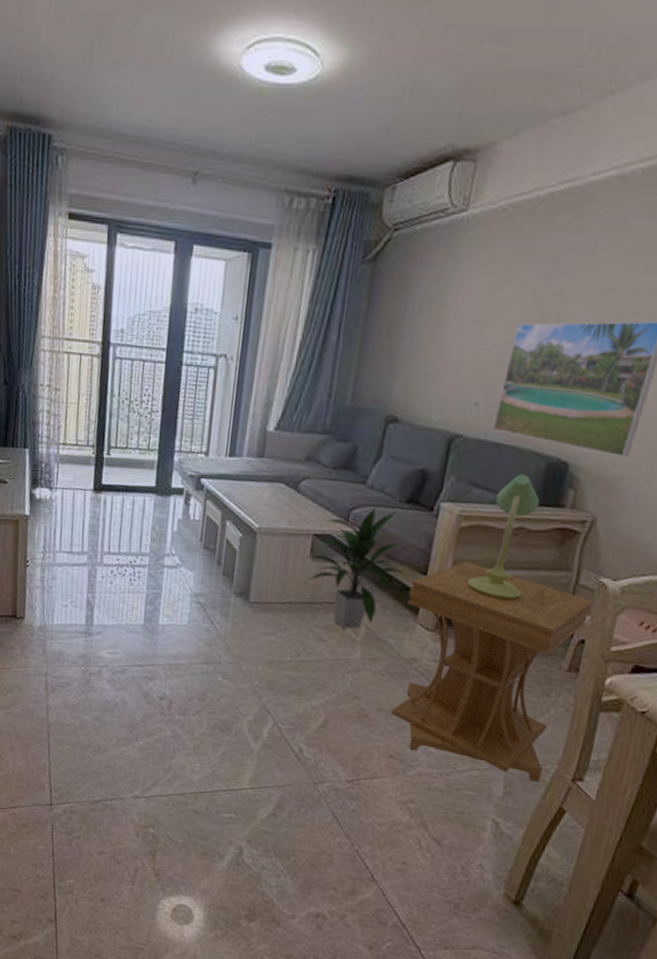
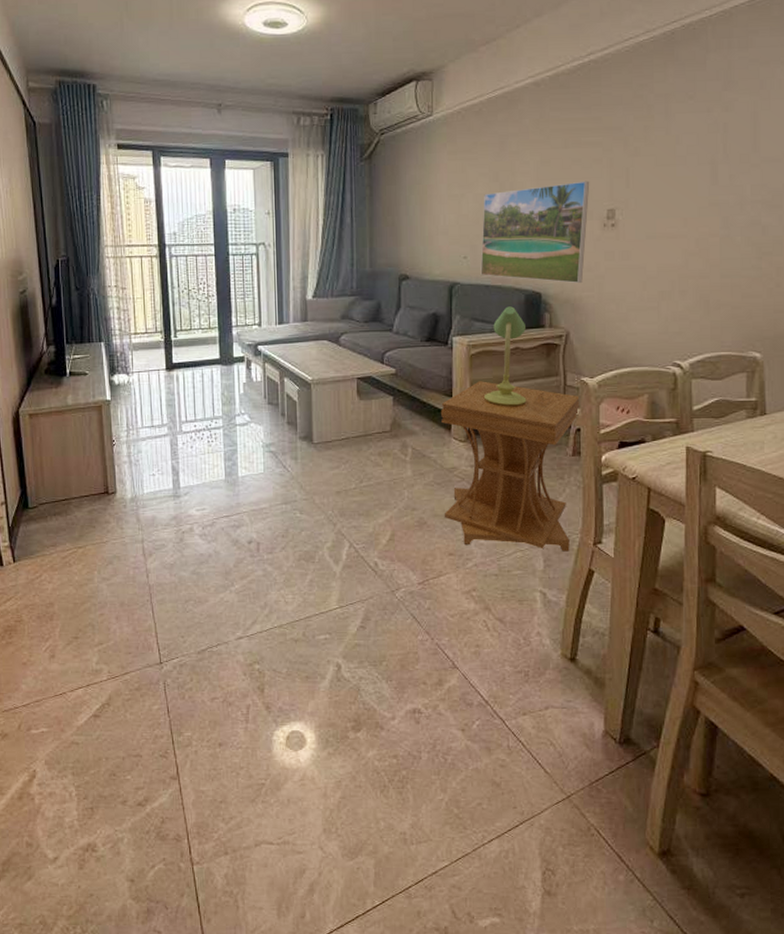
indoor plant: present [306,507,403,629] -> none [354,348,433,452]

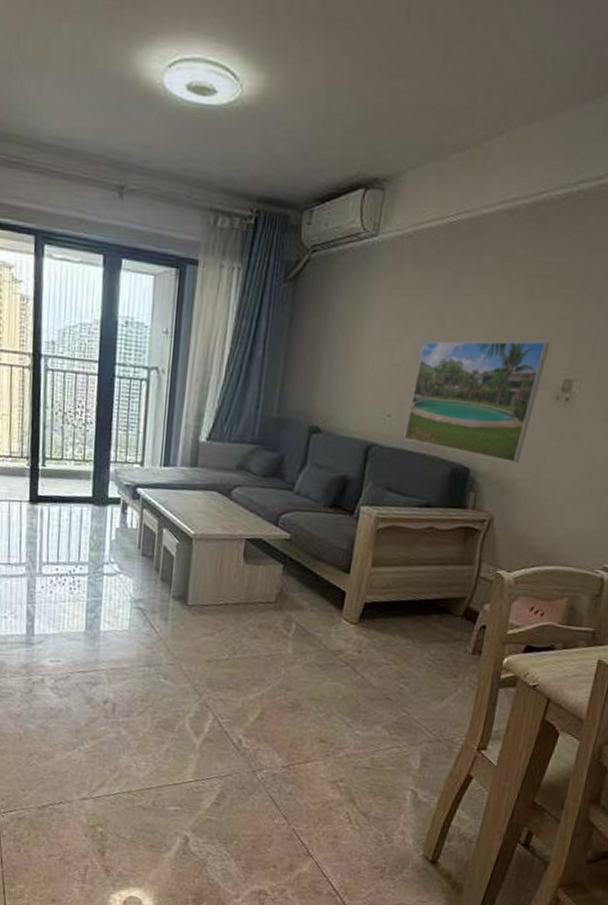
side table: present [440,381,580,552] -> none [320,559,492,754]
table lamp: present [484,306,527,407] -> none [385,479,446,594]

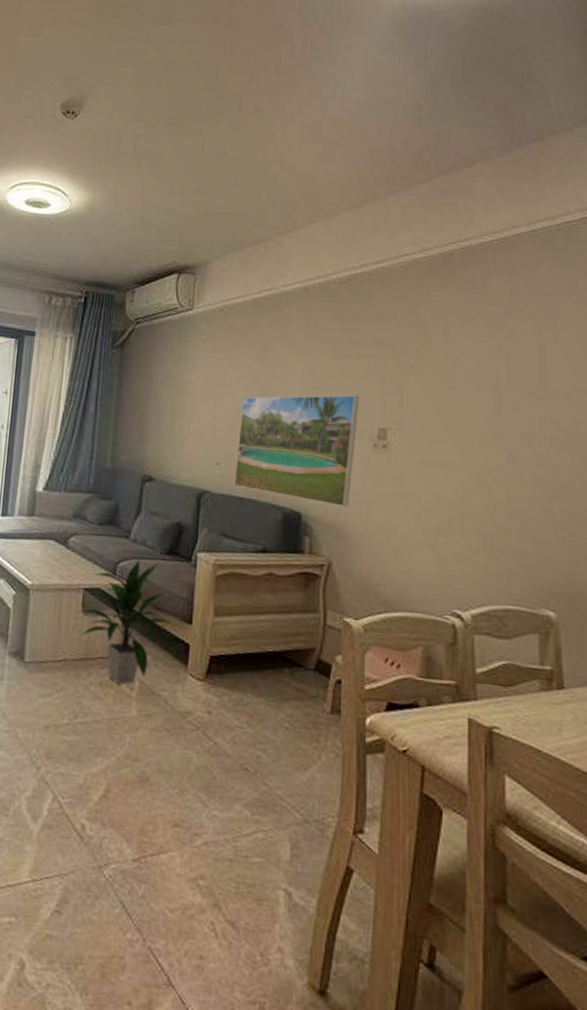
indoor plant: none [240,512,329,627] -> present [78,560,170,685]

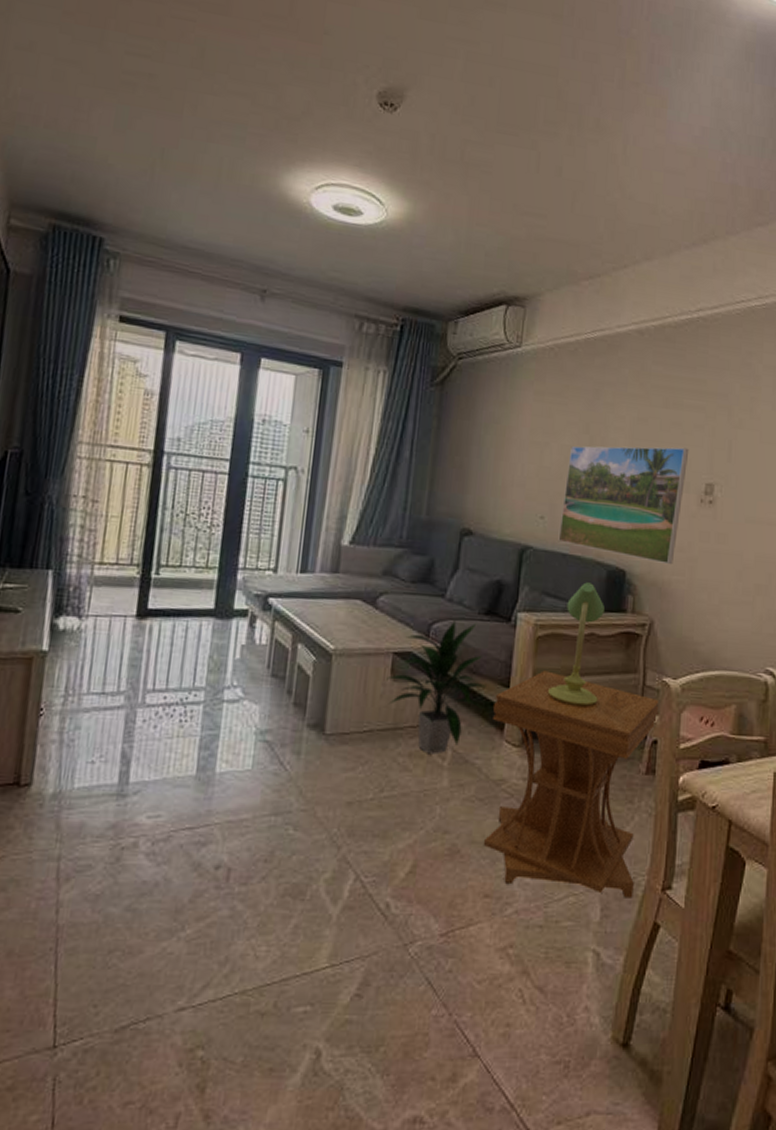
side table: none [171,608,342,839] -> present [483,671,660,898]
table lamp: none [229,524,282,645] -> present [548,582,605,707]

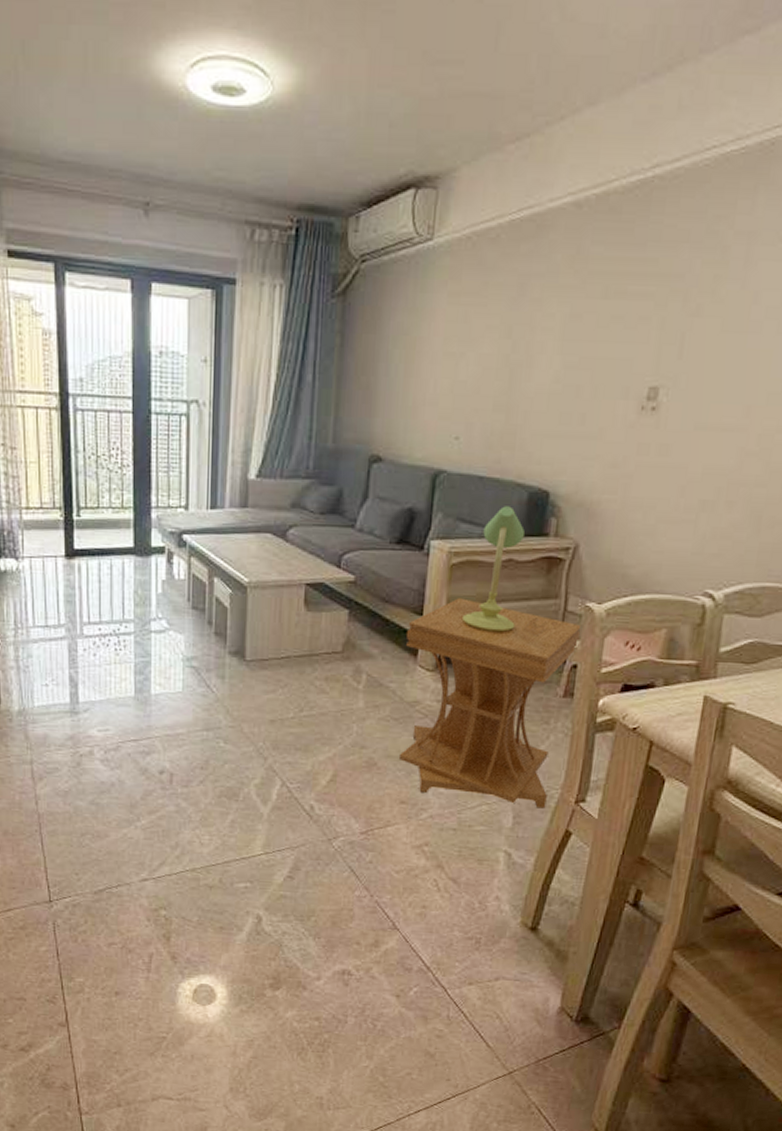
indoor plant: present [387,620,486,754] -> none [300,551,399,678]
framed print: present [558,445,689,565] -> none [474,345,631,483]

